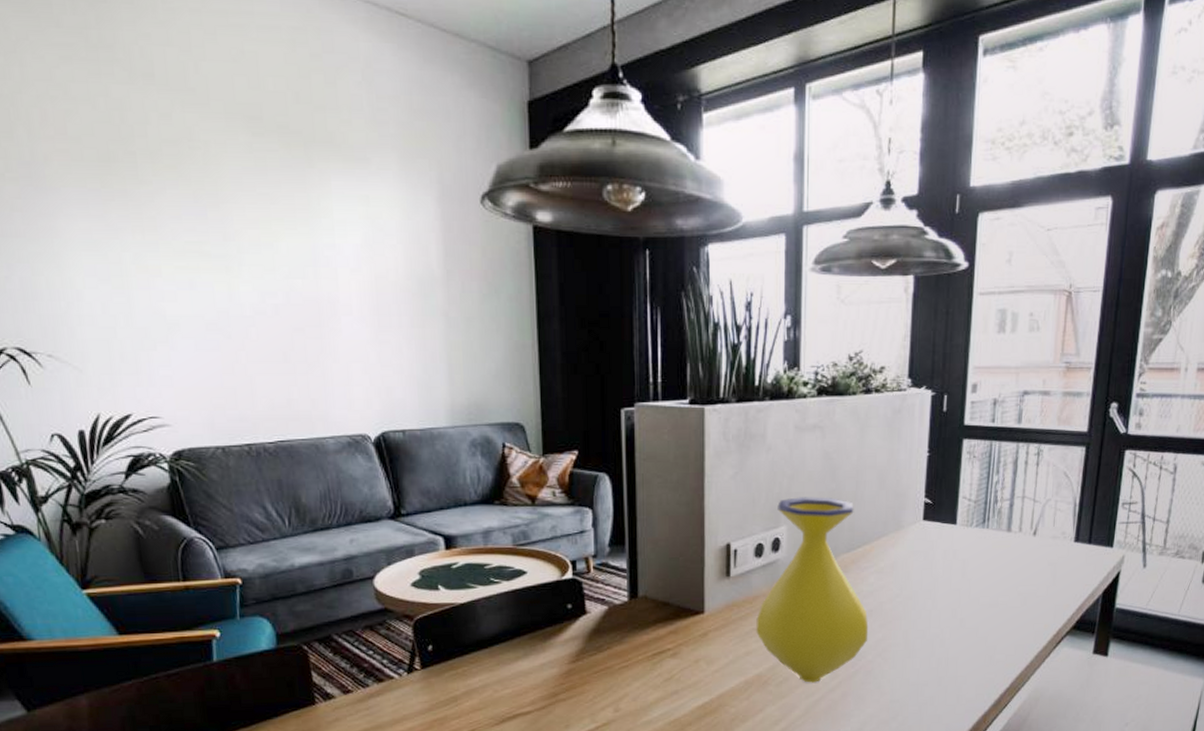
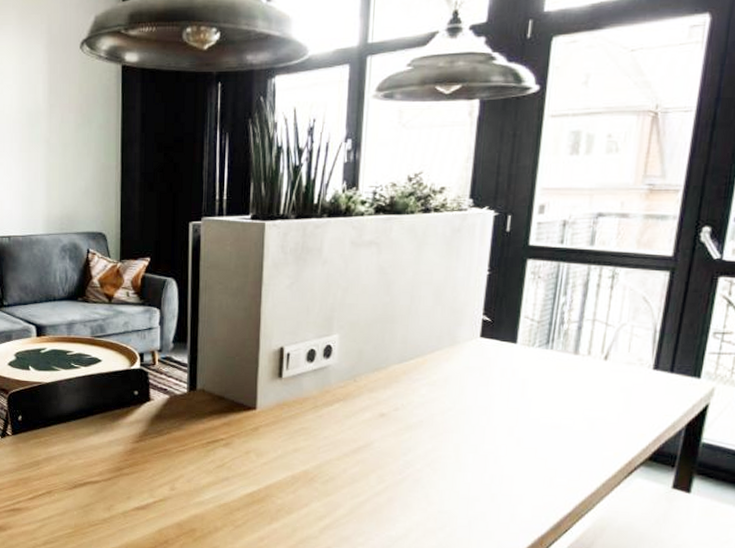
vase: present [756,496,869,683] -> none [305,308,418,485]

